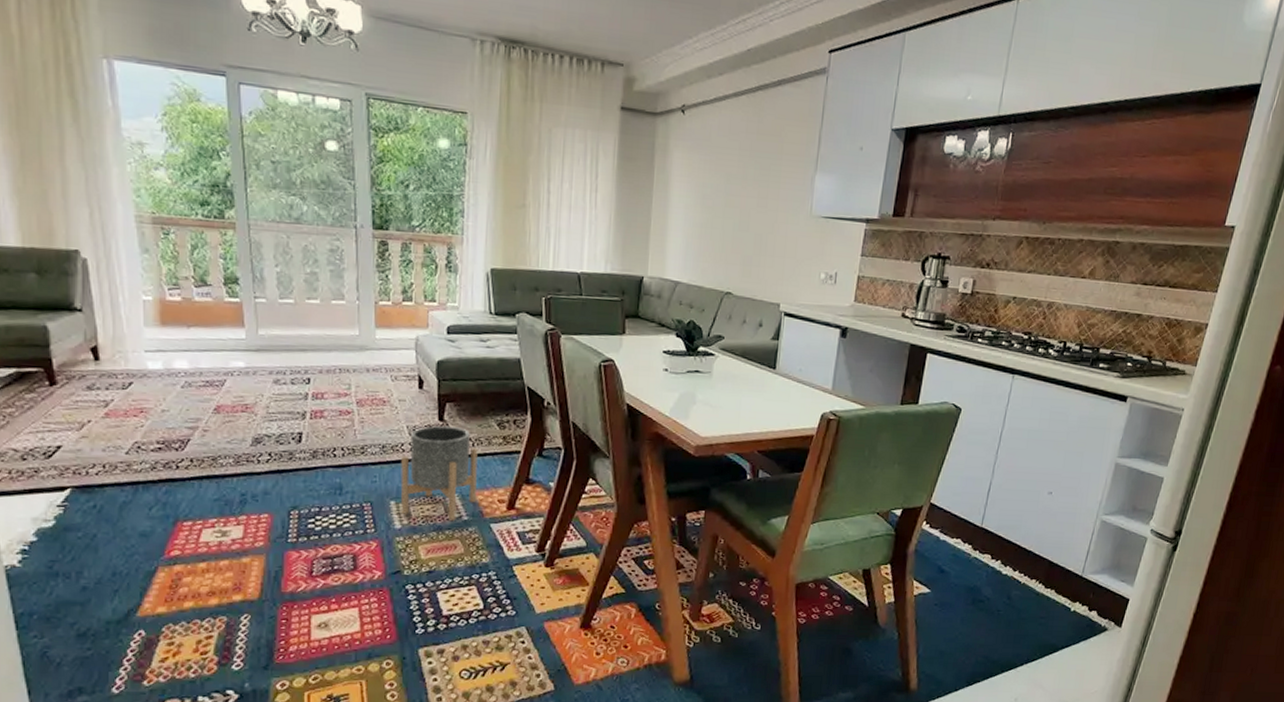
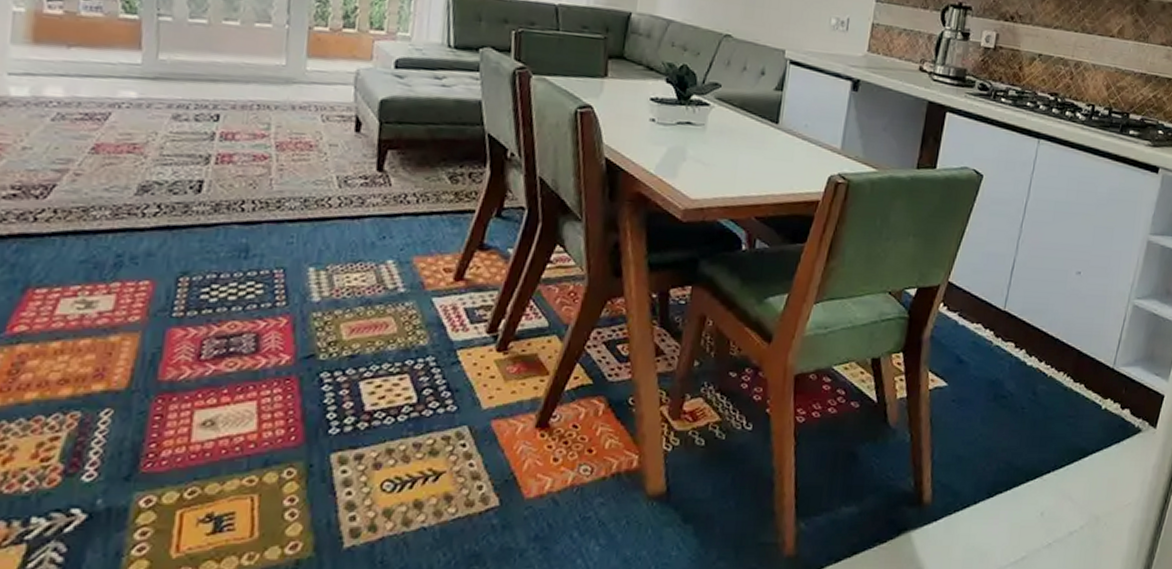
planter: present [400,425,478,520] -> none [321,176,423,293]

